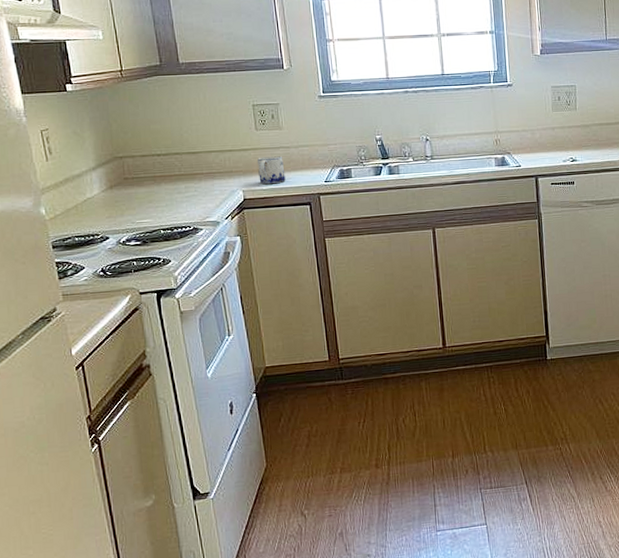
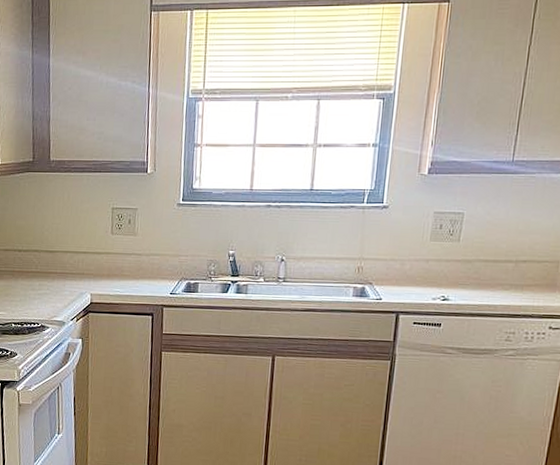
mug: present [258,156,286,185] -> none [107,262,133,291]

